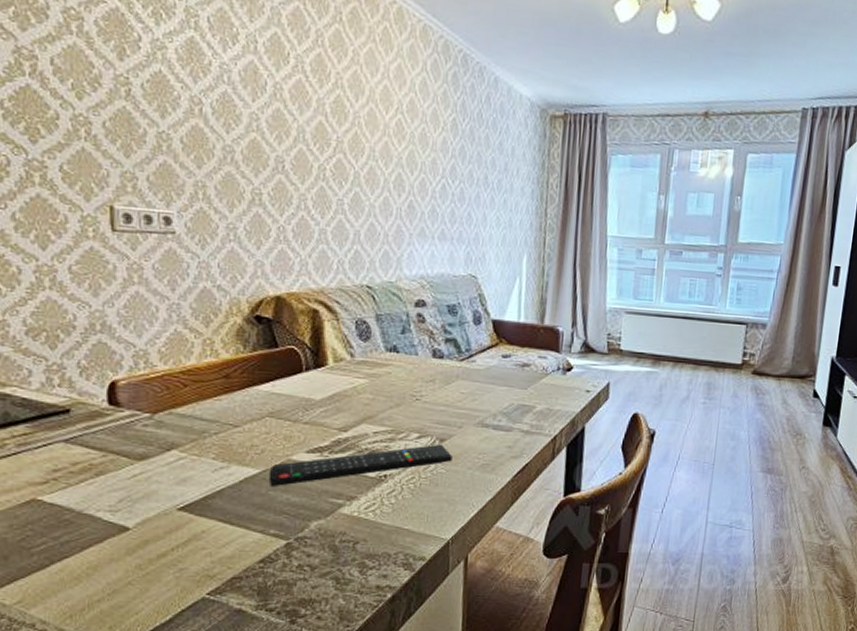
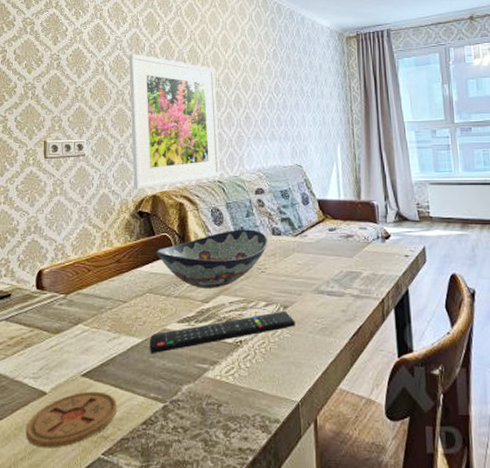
coaster: none [102,527,227,589] -> present [25,391,118,449]
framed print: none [241,93,371,288] -> present [128,54,220,189]
decorative bowl: none [280,347,428,416] -> present [156,229,269,288]

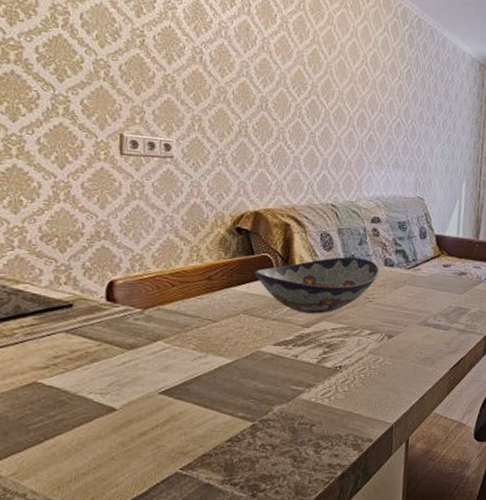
coaster: present [25,391,118,449] -> none [89,408,200,464]
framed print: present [128,54,220,189] -> none [232,45,339,204]
remote control: present [149,310,295,354] -> none [239,339,399,375]

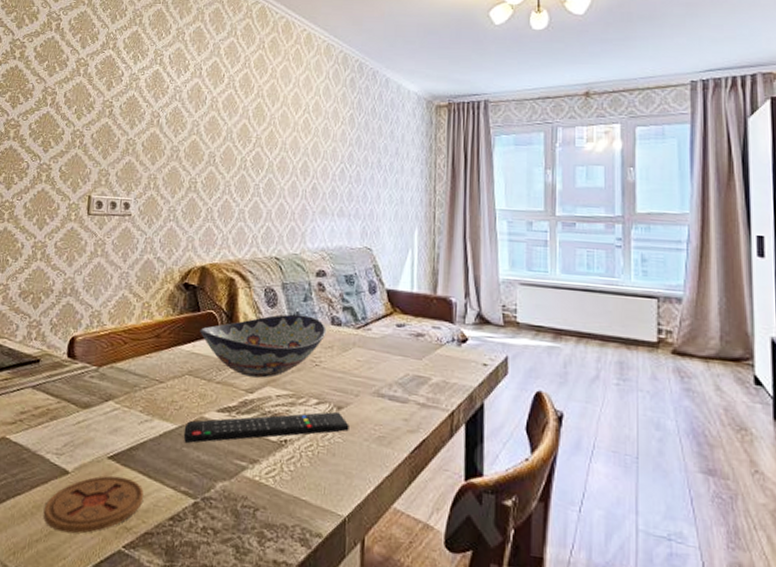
coaster: none [89,408,200,464] -> present [43,475,144,534]
remote control: none [239,339,399,375] -> present [183,411,349,444]

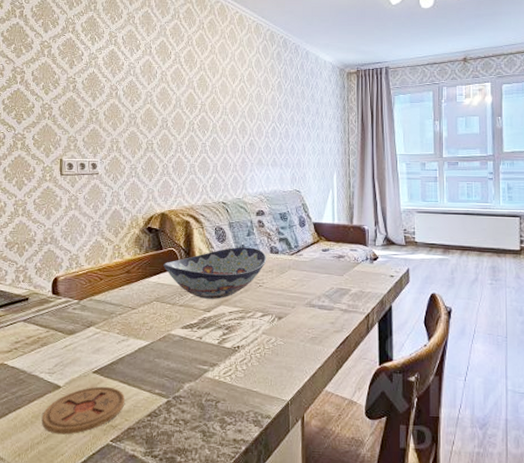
remote control: present [183,411,349,444] -> none [155,321,288,356]

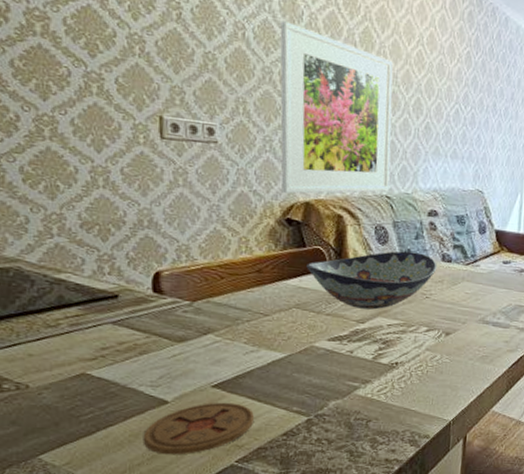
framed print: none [141,80,225,207] -> present [280,20,393,194]

